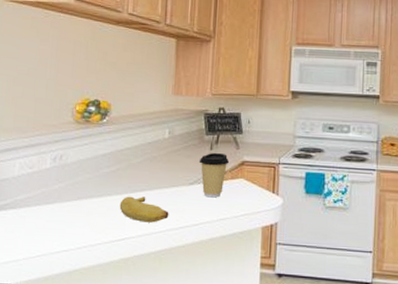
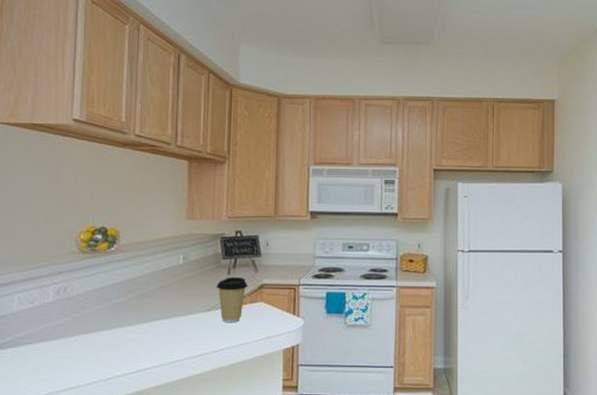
banana: present [119,196,169,223] -> none [132,326,186,353]

